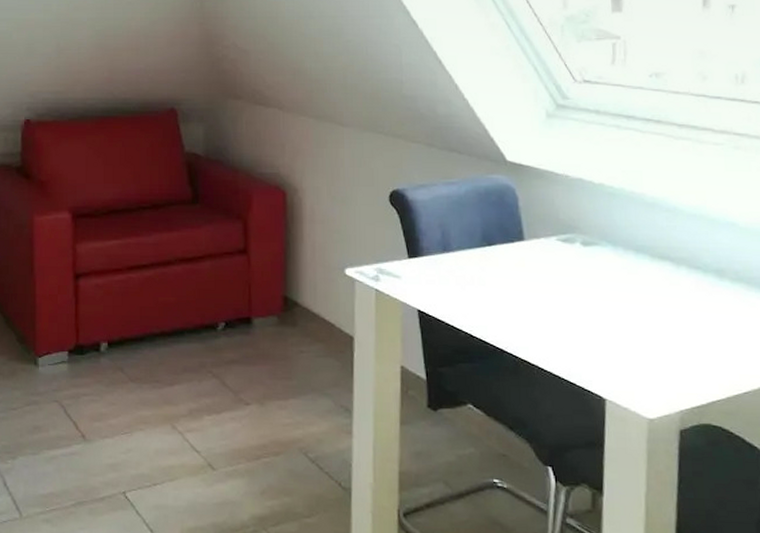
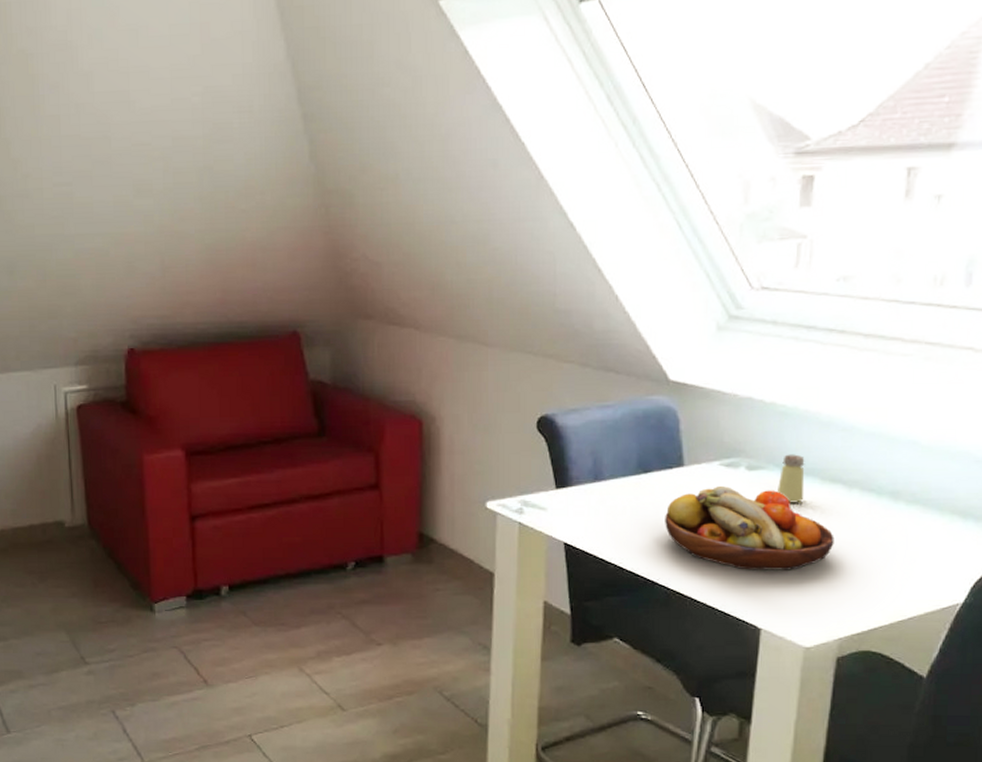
fruit bowl: none [509,260,668,342] -> present [665,486,834,570]
saltshaker: none [611,232,637,278] -> present [778,454,805,503]

